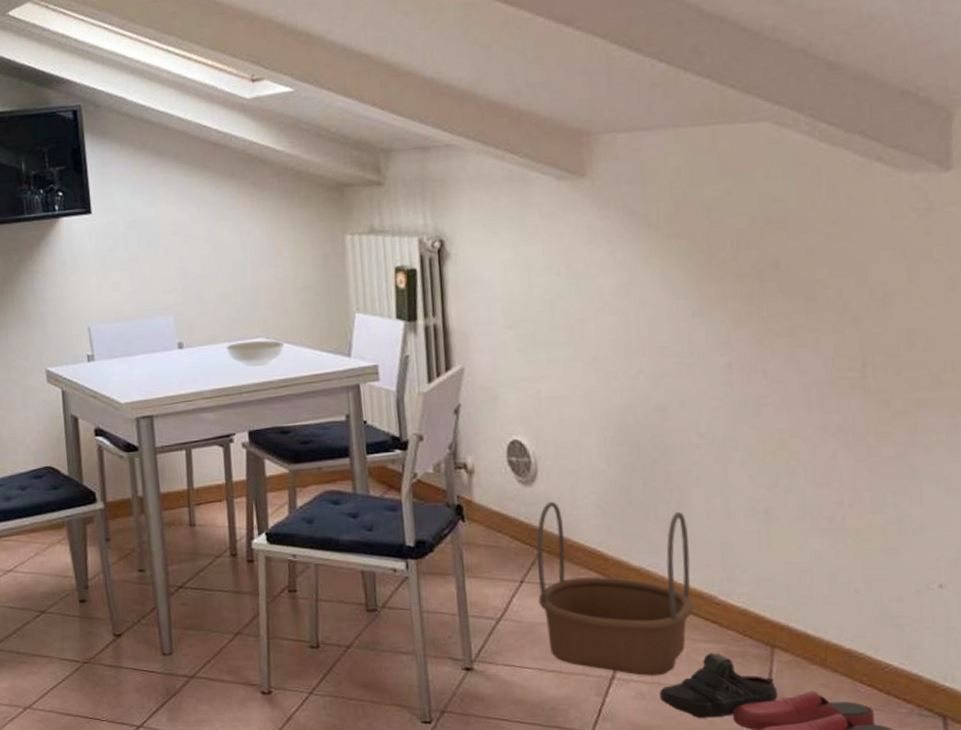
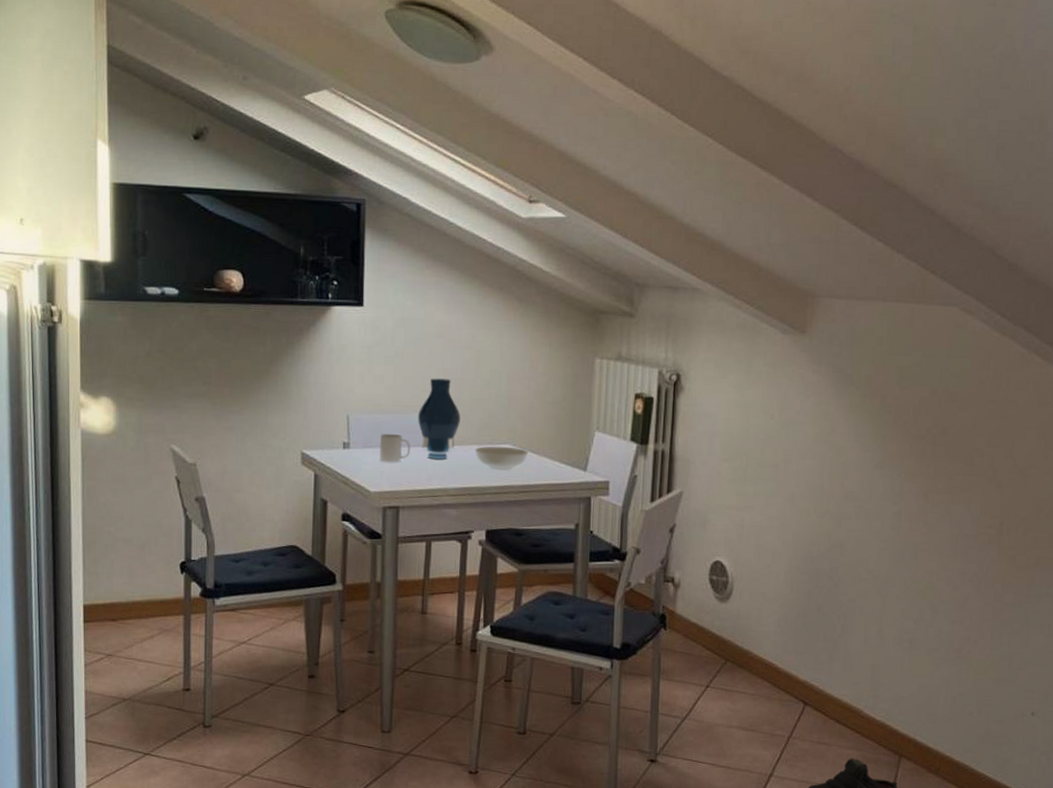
mug: none [125,341,158,372] -> present [380,434,410,463]
vase: none [160,276,207,362] -> present [417,378,460,459]
basket: present [536,501,694,676] -> none [718,617,848,776]

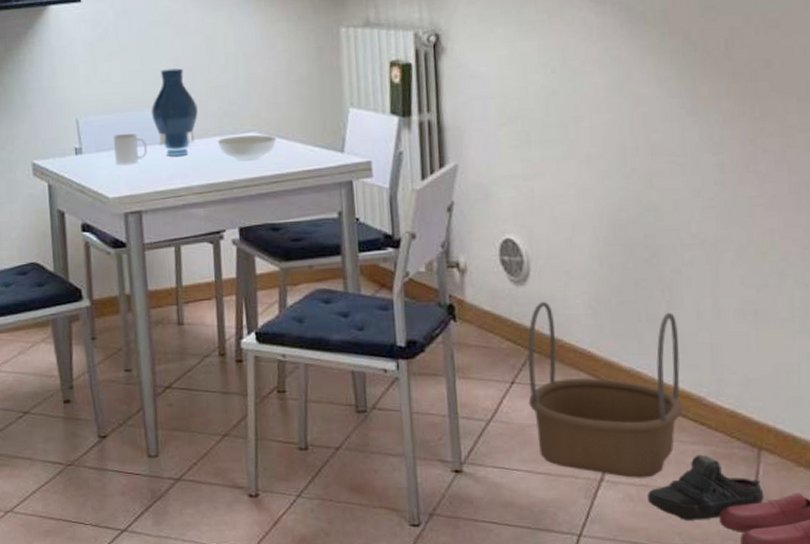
basket: none [718,617,848,776] -> present [528,301,683,478]

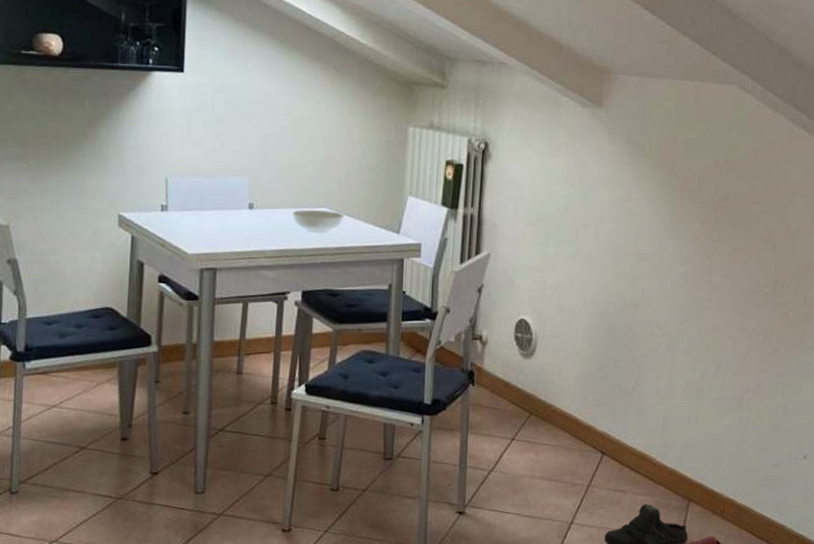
mug: present [113,134,147,166] -> none [198,197,228,226]
vase: present [150,68,198,156] -> none [236,143,278,222]
basket: present [528,301,683,478] -> none [523,373,641,522]

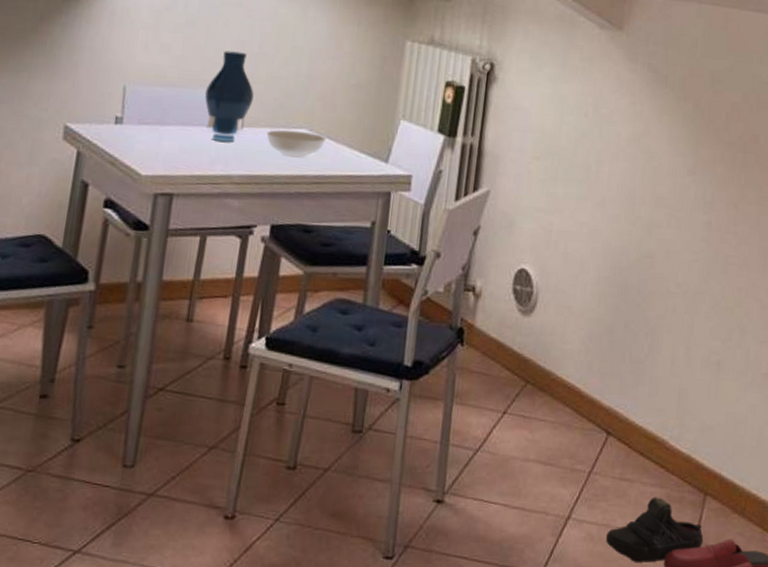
vase: none [236,143,278,222] -> present [204,50,254,142]

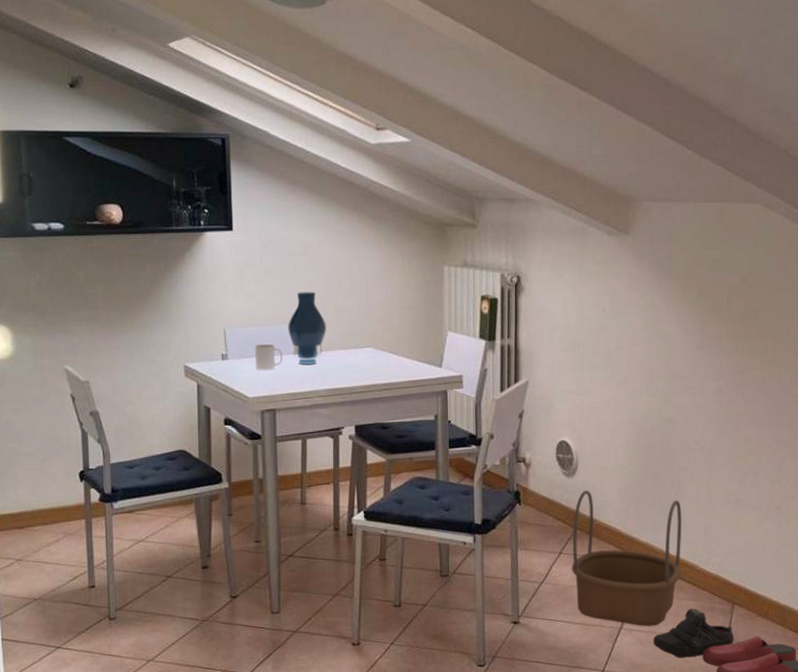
mug: none [156,109,194,144] -> present [255,344,282,371]
bowl: present [266,130,327,158] -> none [341,350,389,371]
basket: none [515,333,655,518] -> present [571,490,682,627]

